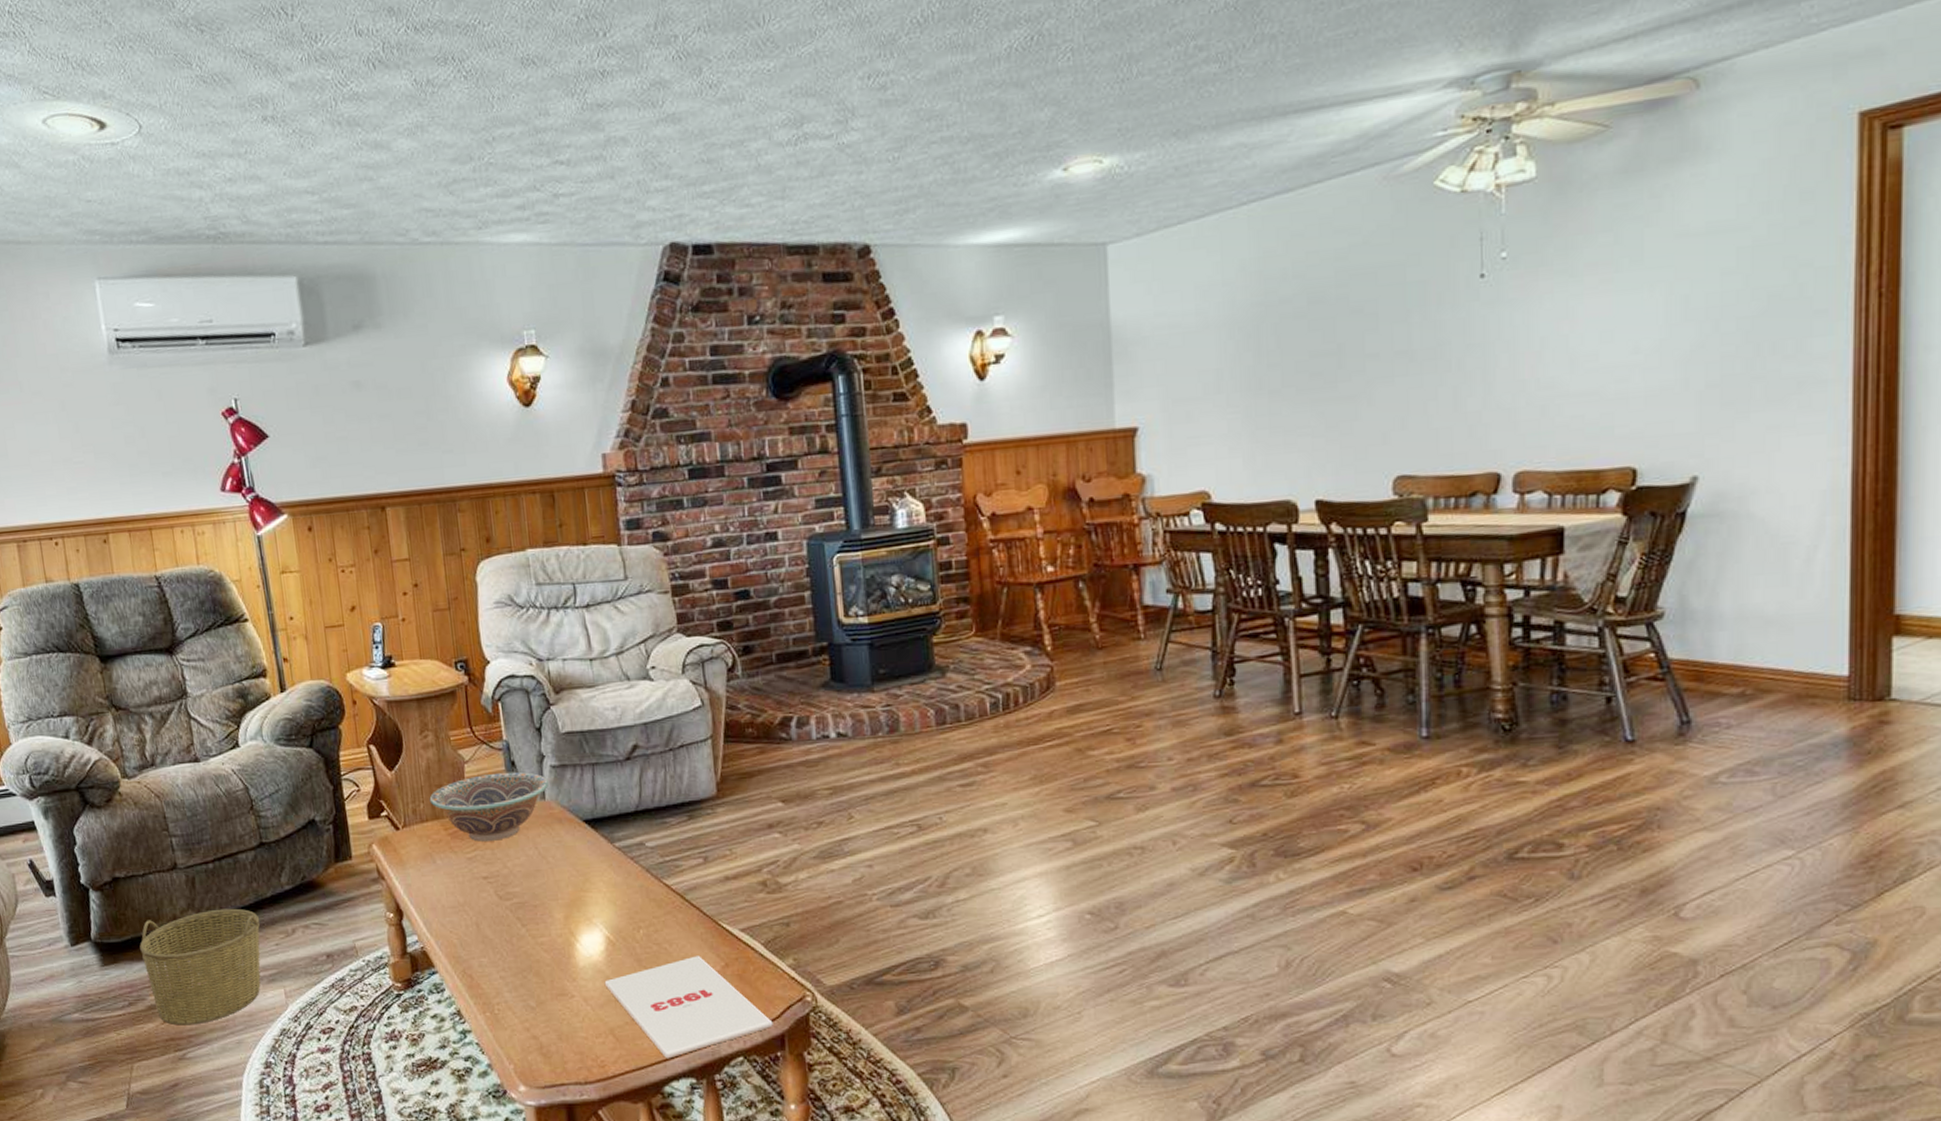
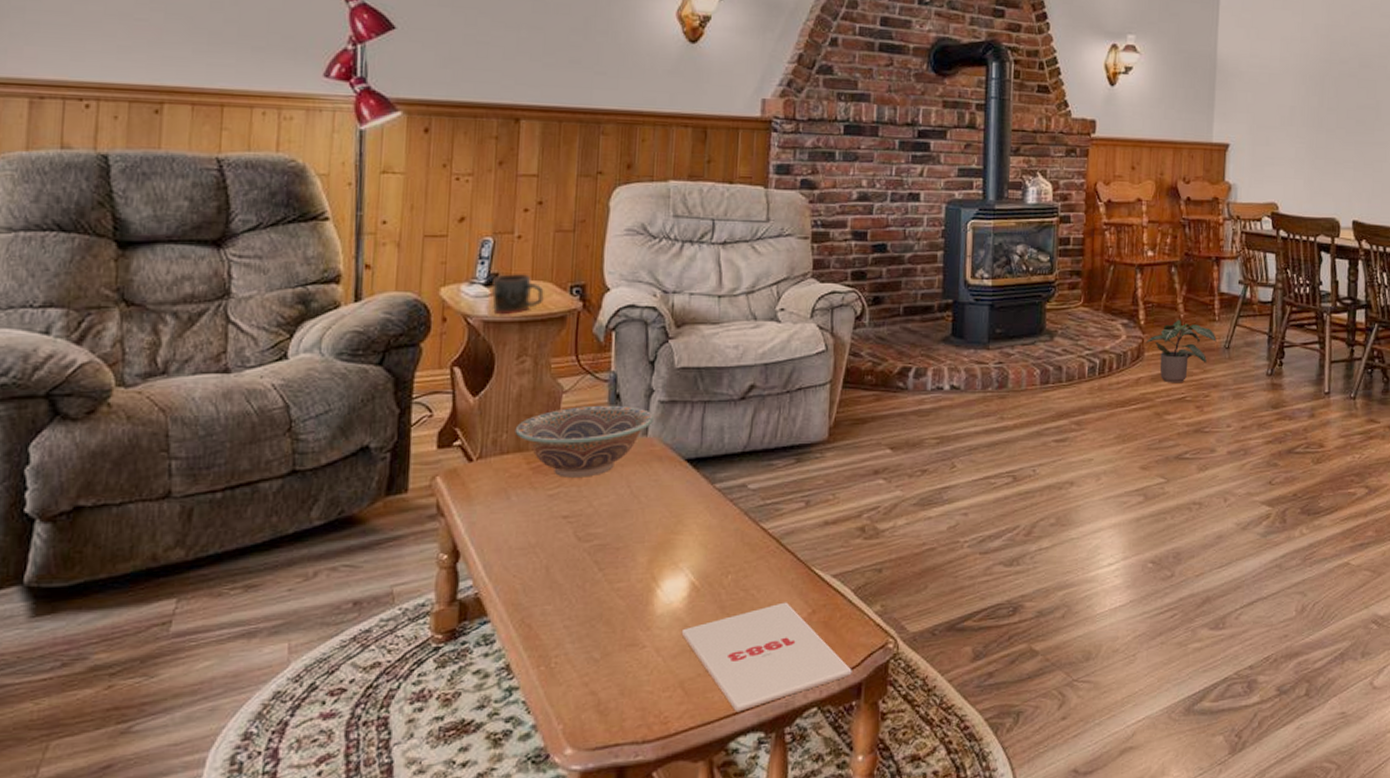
basket: present [139,908,261,1026] -> none [94,546,273,691]
mug: none [388,653,434,693] -> present [491,272,544,314]
potted plant: none [1055,642,1145,715] -> present [1145,320,1217,383]

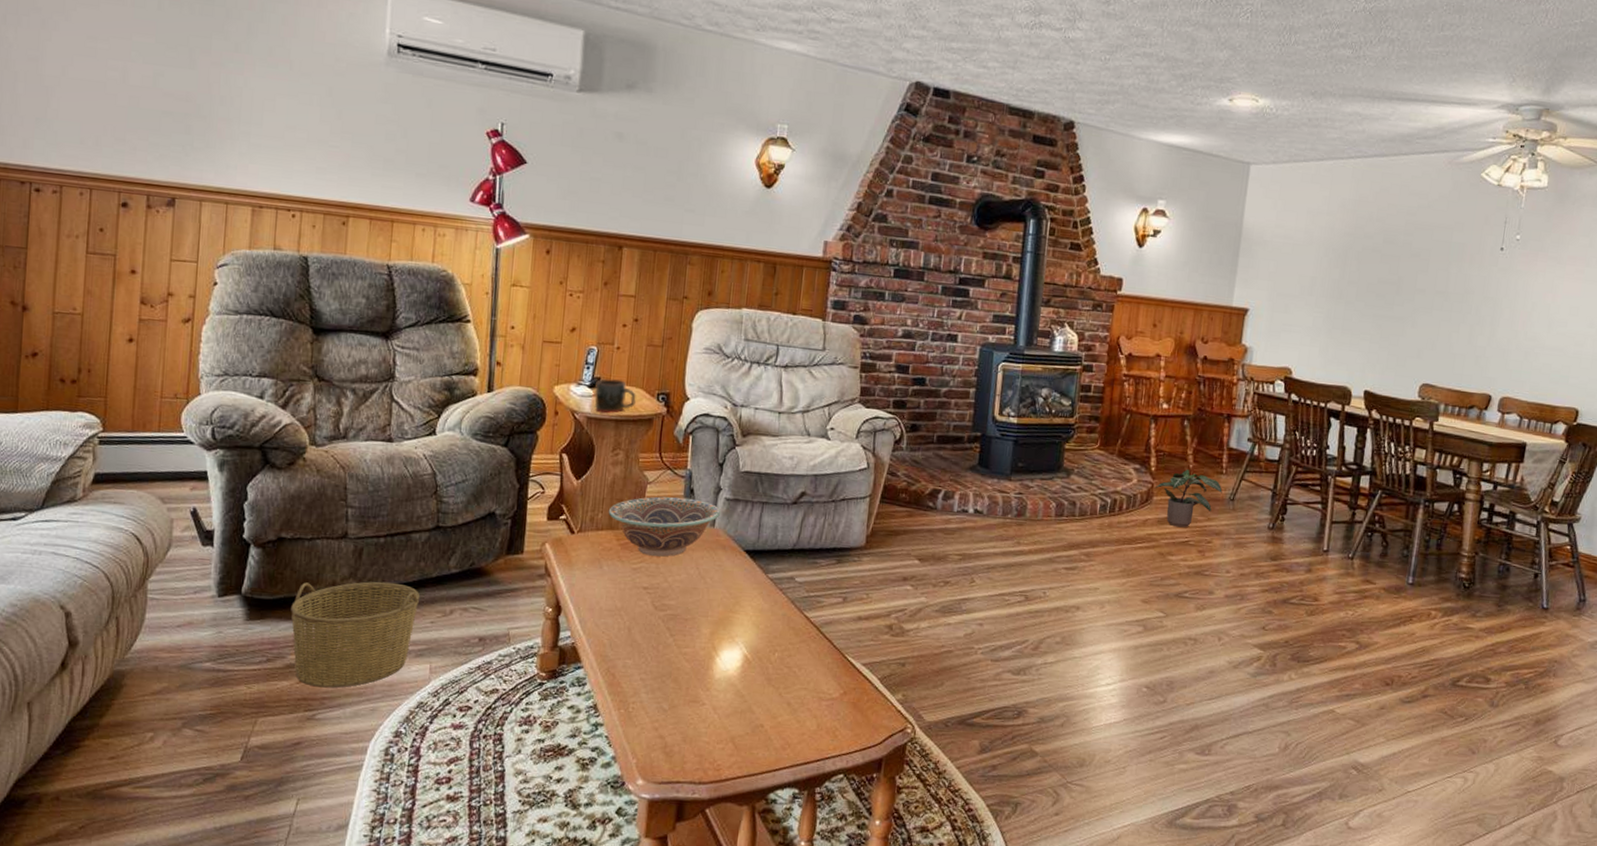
basket: none [94,546,273,691] -> present [291,581,420,688]
magazine: present [681,602,852,713] -> none [734,681,875,770]

